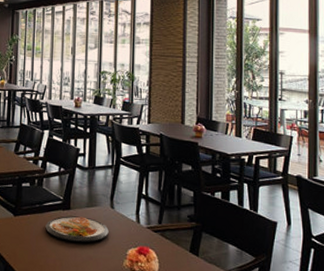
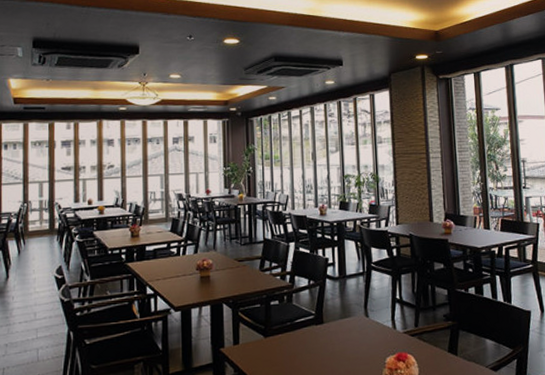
dish: present [45,216,109,243] -> none [298,329,365,357]

